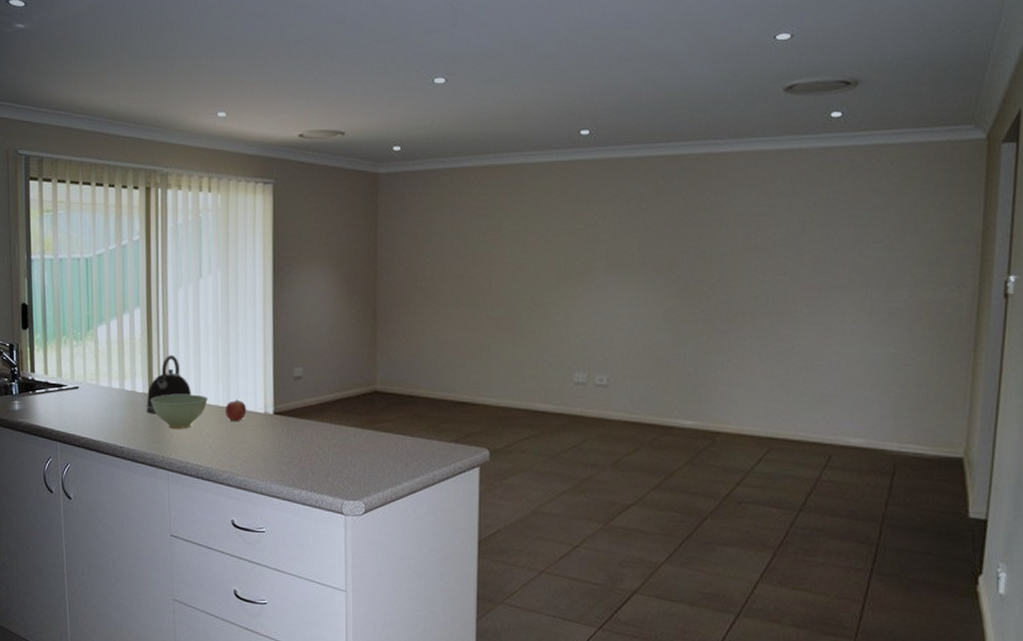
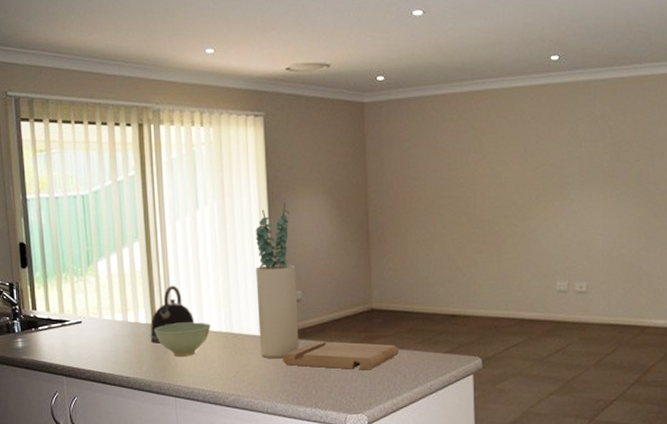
fruit: present [225,399,247,421] -> none [228,324,250,345]
vase: none [256,274,298,438] -> present [256,202,299,359]
cutting board: none [280,421,402,455] -> present [283,341,400,370]

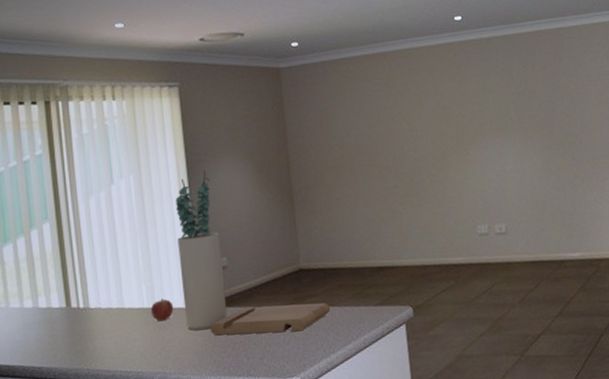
kettle: present [150,285,195,344] -> none [64,264,114,328]
bowl: present [154,322,211,356] -> none [69,300,132,339]
fruit: none [228,324,250,345] -> present [150,298,174,321]

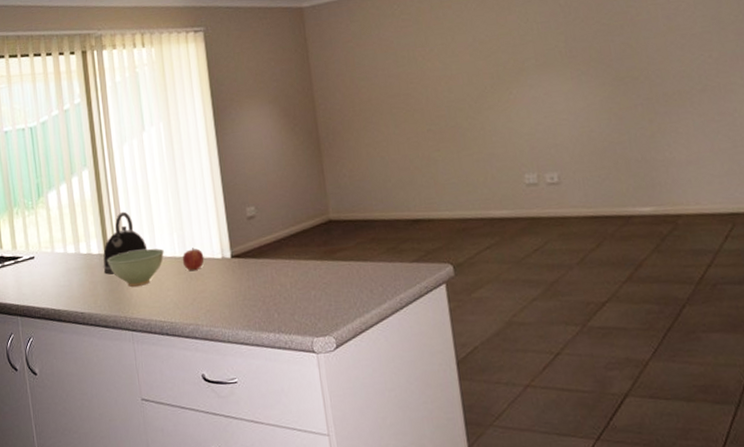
kettle: none [64,264,114,328] -> present [103,211,148,274]
bowl: none [69,300,132,339] -> present [107,248,164,287]
vase: present [175,170,228,331] -> none [203,116,257,282]
cutting board: present [210,302,331,336] -> none [240,256,363,289]

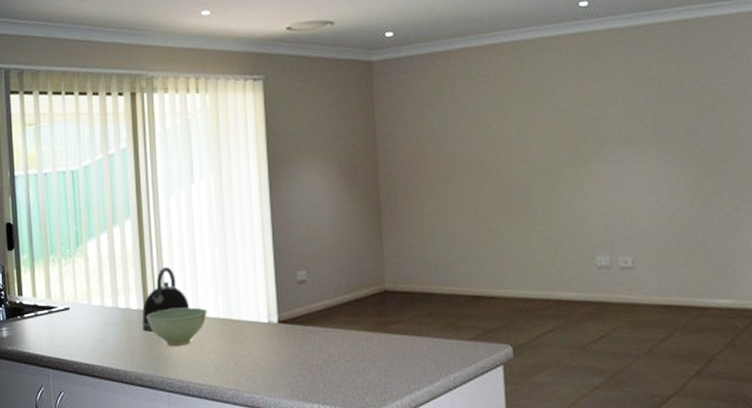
fruit: present [182,247,205,270] -> none [226,309,250,333]

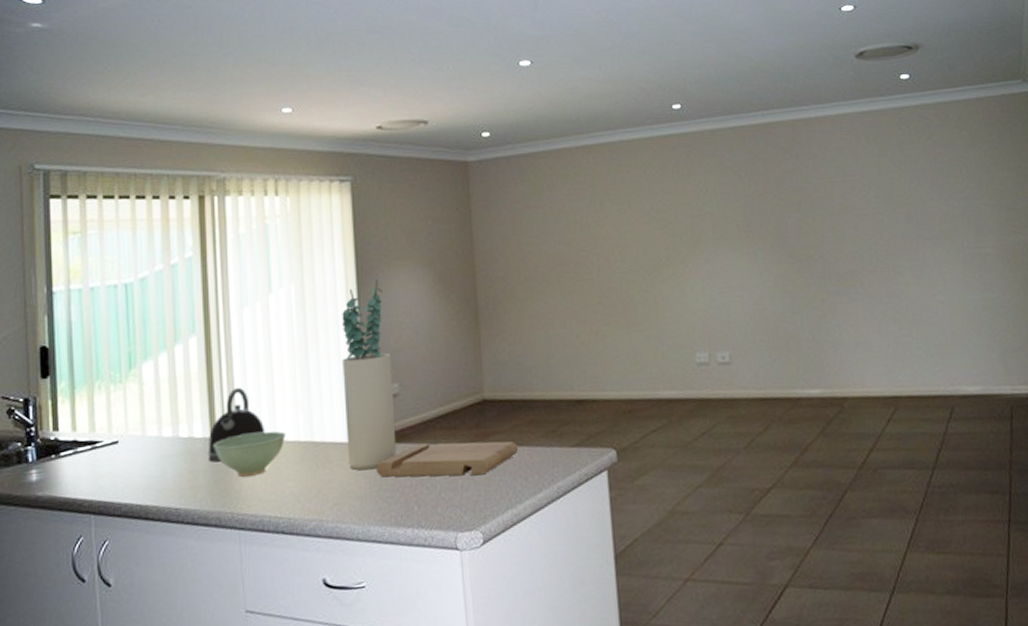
vase: none [255,173,305,348] -> present [342,279,397,471]
cutting board: none [286,327,418,361] -> present [376,440,519,478]

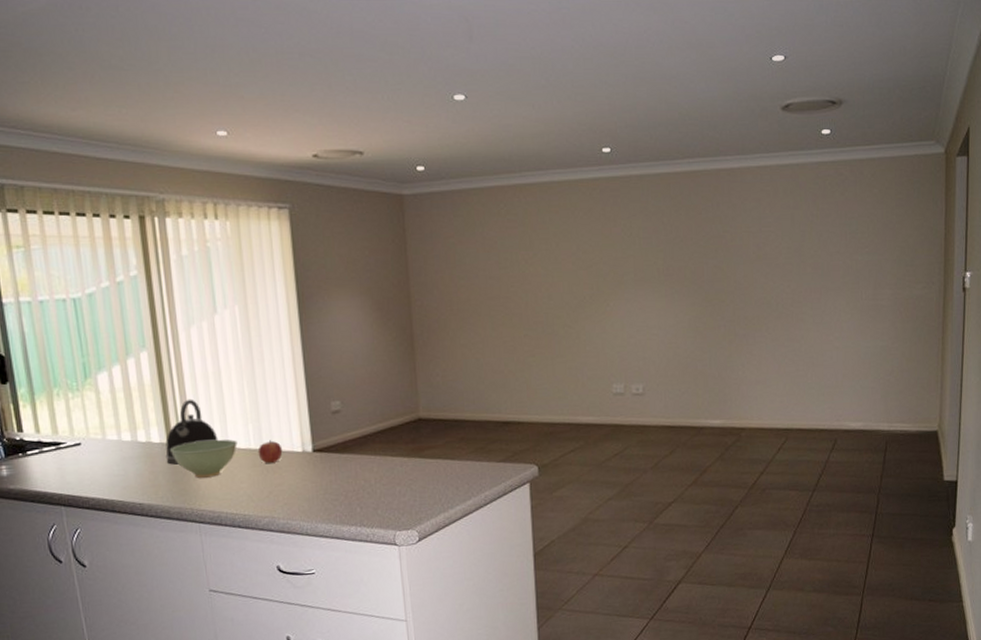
fruit: none [307,430,335,457] -> present [257,440,283,463]
vase: present [342,279,397,471] -> none [285,305,340,476]
cutting board: present [376,440,519,478] -> none [322,454,451,484]

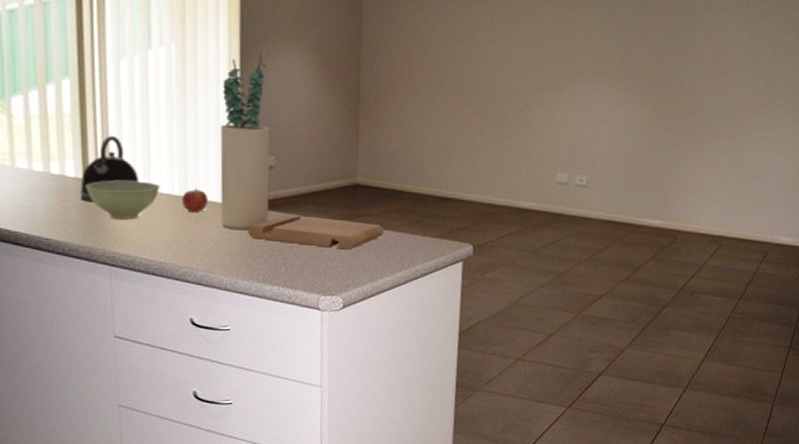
vase: none [285,305,340,476] -> present [220,54,270,231]
cutting board: none [322,454,451,484] -> present [248,214,385,250]

